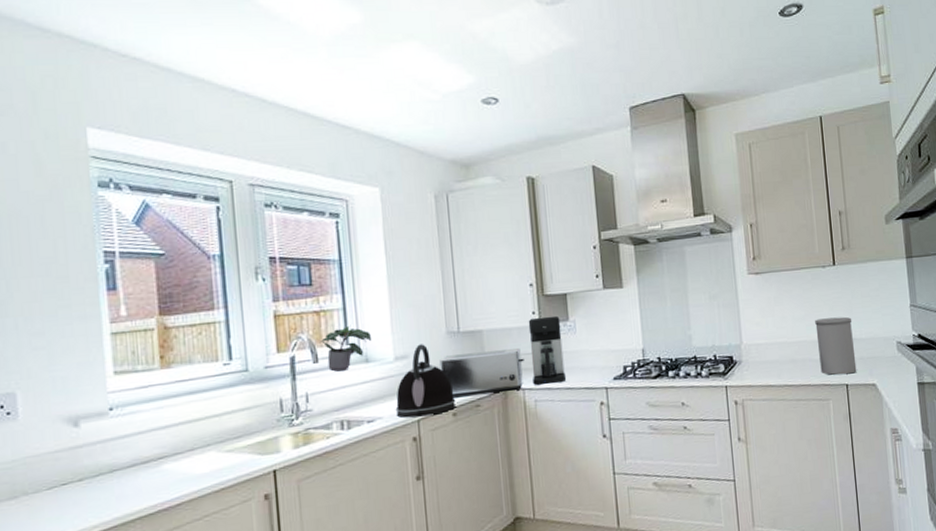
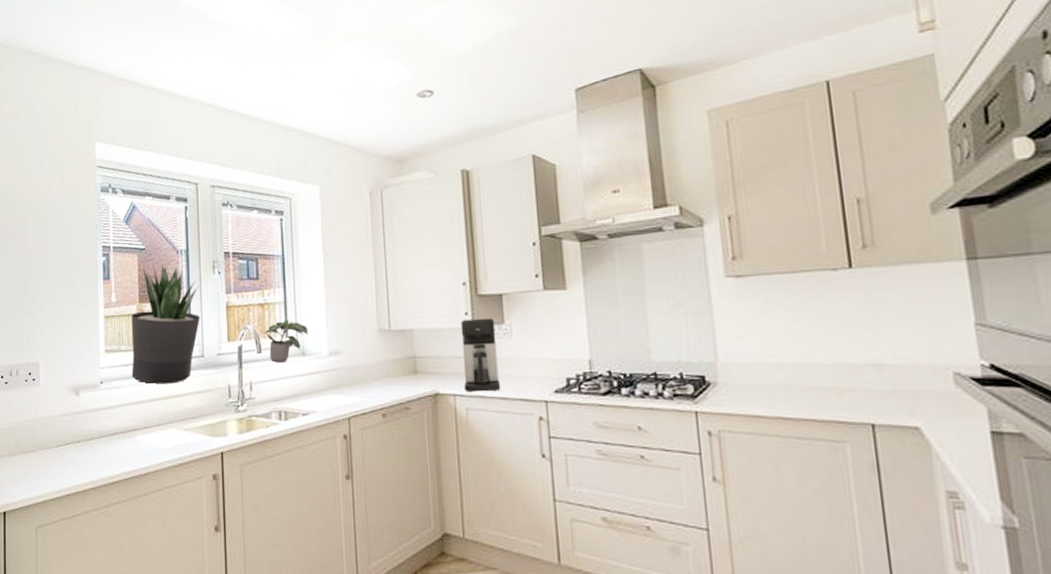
planter: none [149,266,242,406] -> present [131,259,200,385]
kettle: present [395,344,456,419] -> none [328,340,386,416]
toaster: present [438,347,524,397] -> none [369,349,456,397]
canister: present [815,316,857,376] -> none [822,334,889,411]

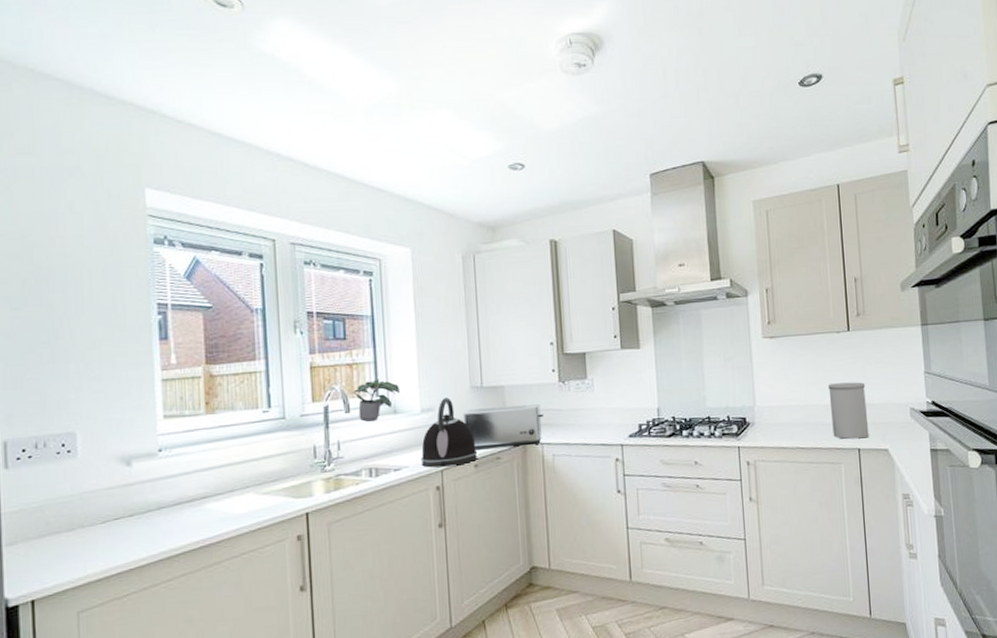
planter: present [131,259,200,385] -> none [196,318,280,449]
kettle: none [328,340,386,416] -> present [420,397,478,468]
toaster: none [369,349,456,397] -> present [462,403,543,449]
coffee maker: present [460,317,501,393] -> none [548,373,584,441]
canister: none [822,334,889,411] -> present [828,382,869,440]

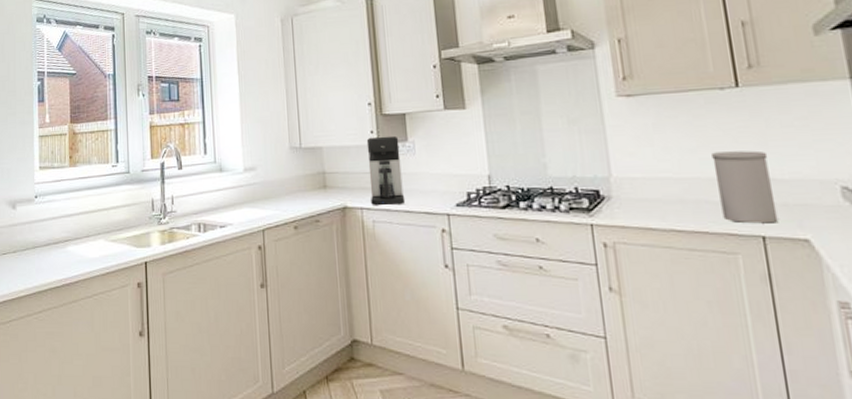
potted plant: present [352,379,399,422] -> none [184,138,225,178]
kettle: present [420,397,478,468] -> none [243,157,297,228]
toaster: present [462,403,543,449] -> none [282,166,362,210]
coffee maker: none [548,373,584,441] -> present [366,135,406,206]

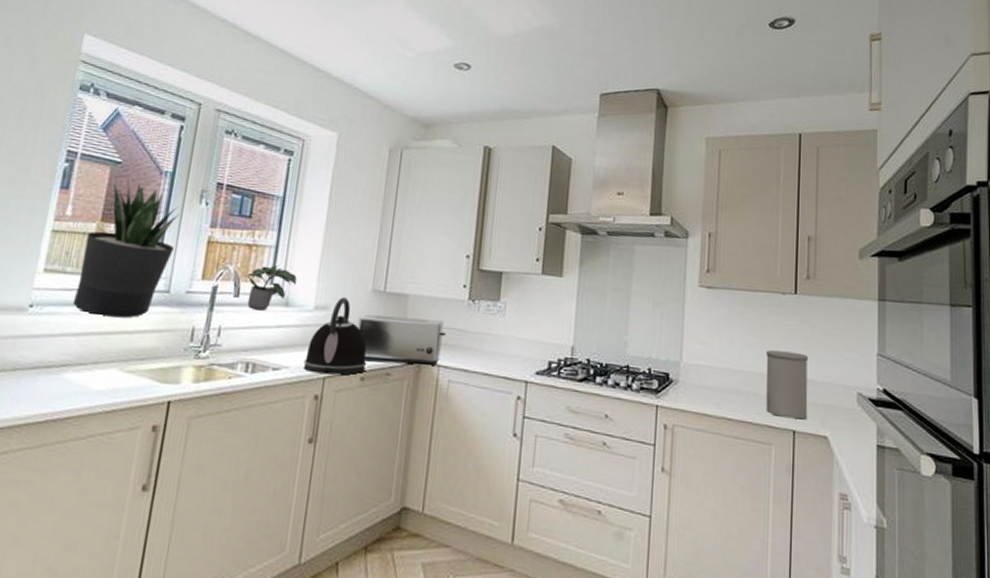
planter: none [63,83,126,199] -> present [72,176,180,318]
potted plant: none [184,138,225,178] -> present [245,265,297,311]
kettle: none [243,157,297,228] -> present [303,297,367,376]
toaster: none [282,166,362,210] -> present [356,314,446,365]
coffee maker: present [366,135,406,206] -> none [450,291,491,367]

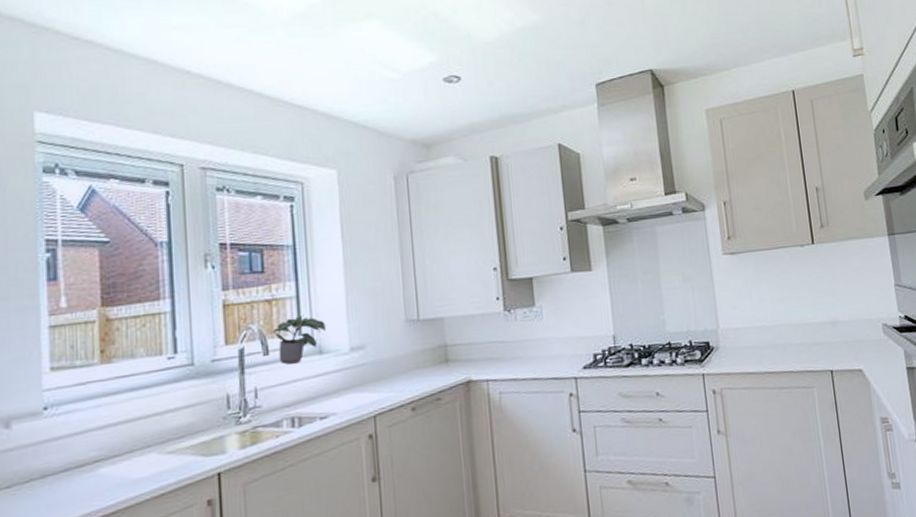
planter: present [72,176,180,318] -> none [90,254,188,404]
kettle: present [303,297,367,376] -> none [350,333,415,414]
toaster: present [356,314,446,365] -> none [396,335,488,390]
canister: present [766,350,809,420] -> none [795,298,842,361]

